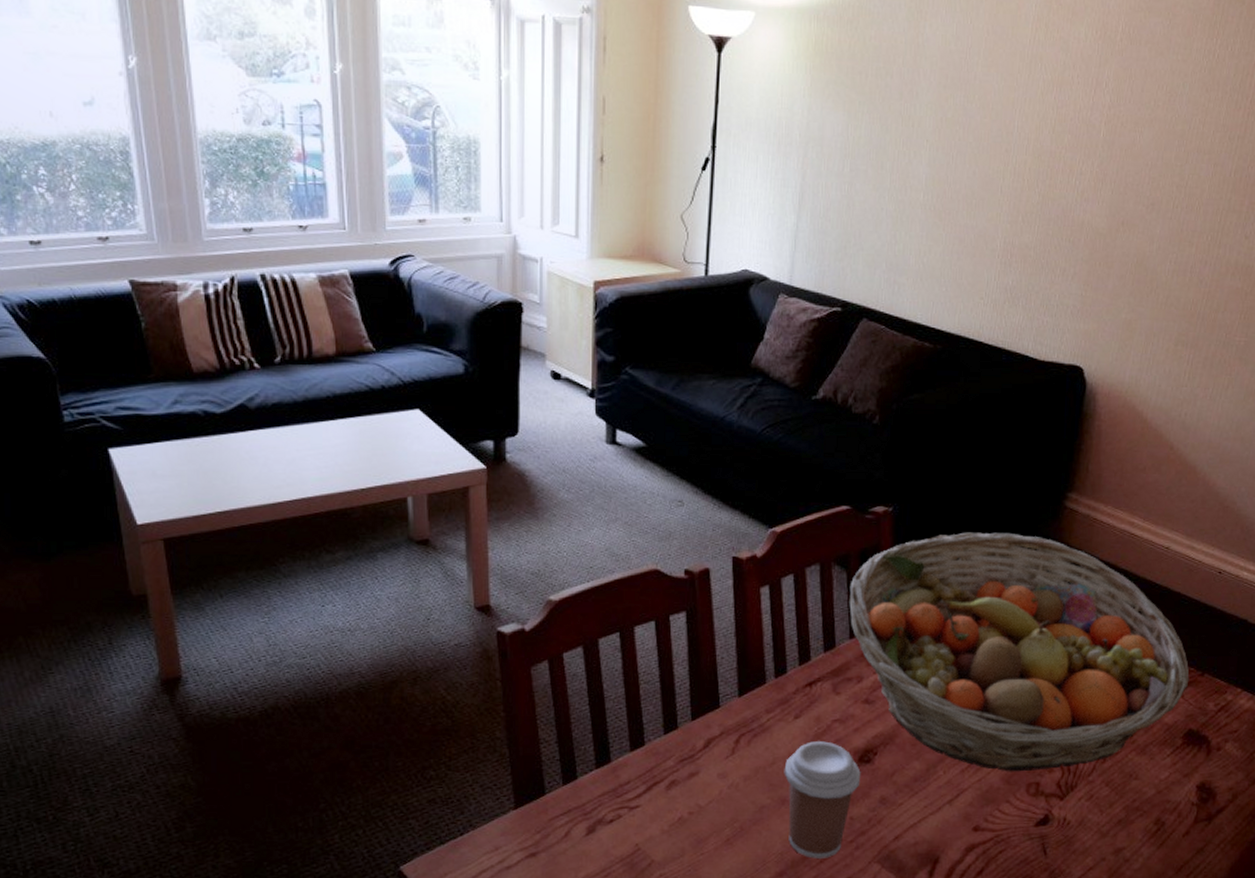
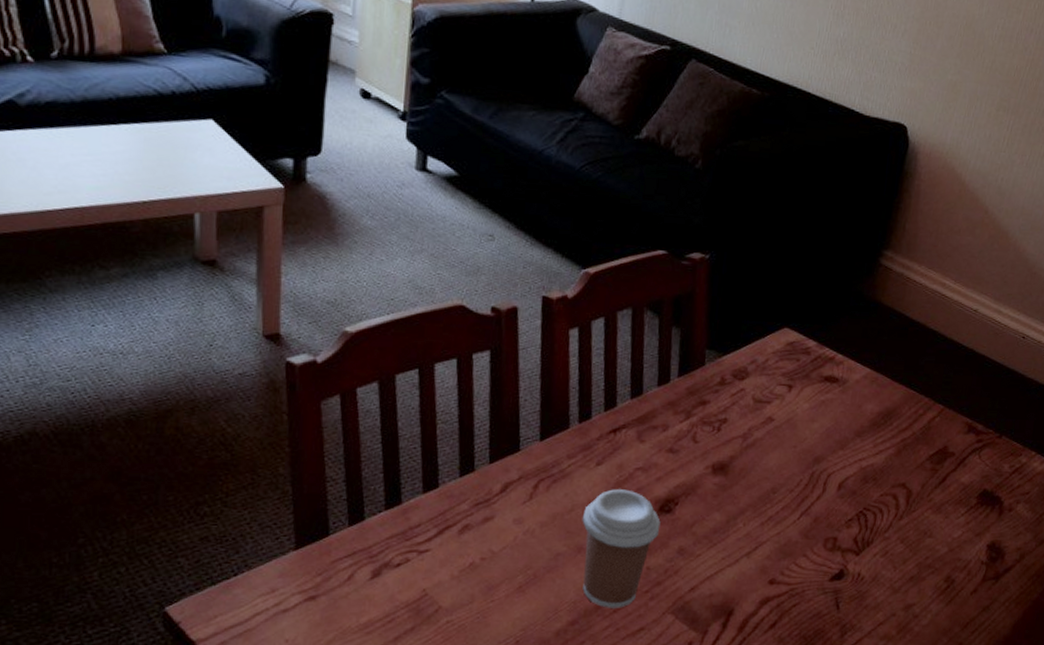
fruit basket: present [849,532,1190,772] -> none [659,284,988,527]

